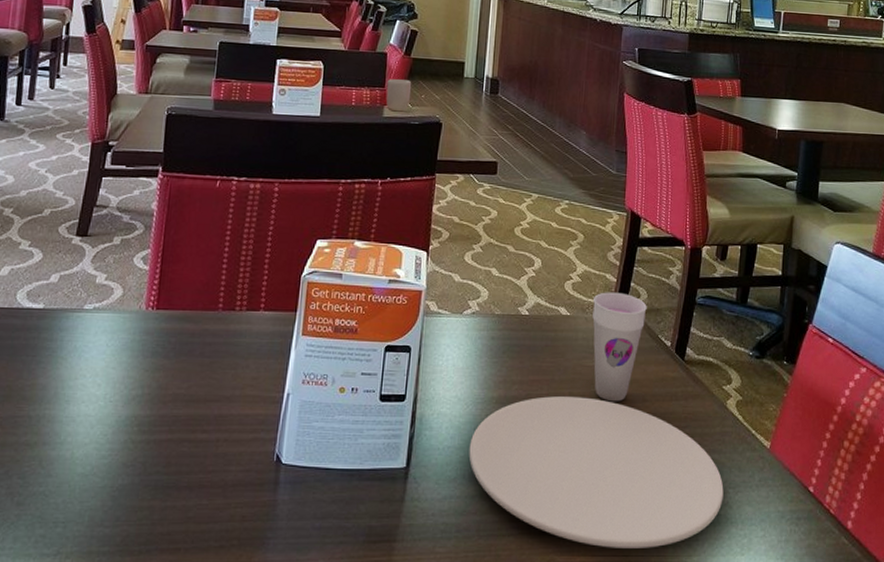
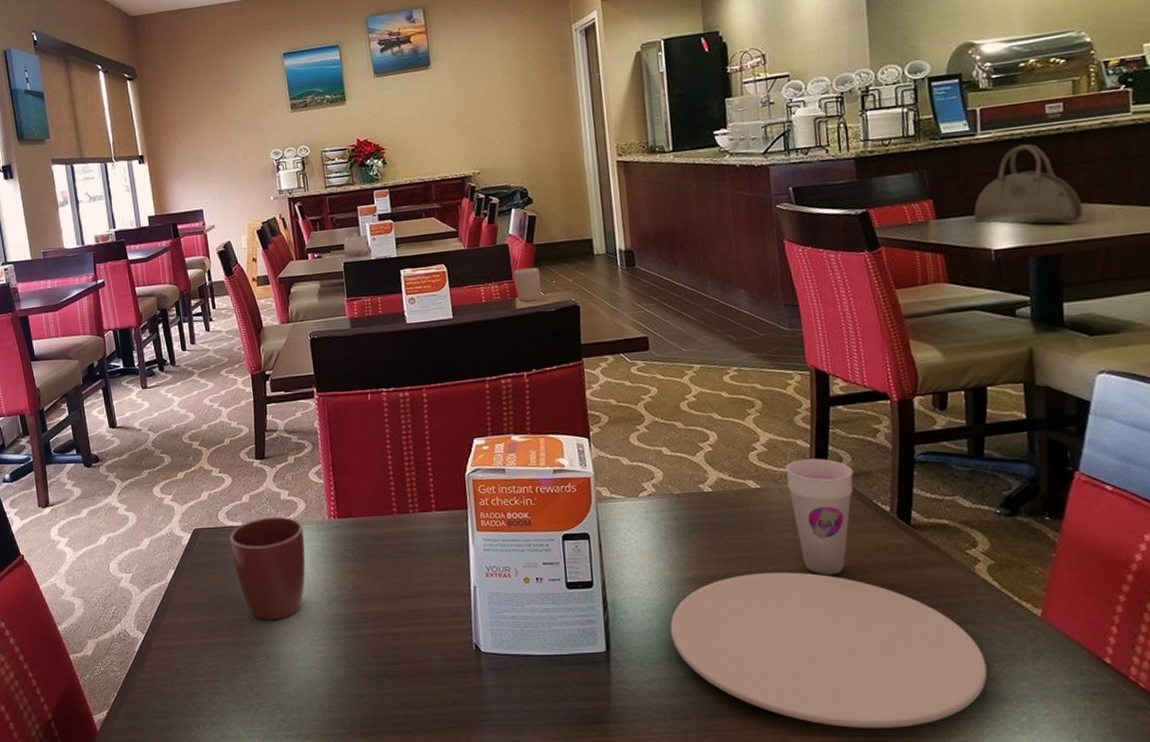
cup: none [23,301,115,419] -> present [230,516,306,621]
sugar bowl: none [223,14,250,38] -> present [343,233,369,257]
handbag: none [768,47,842,118] -> present [973,143,1084,225]

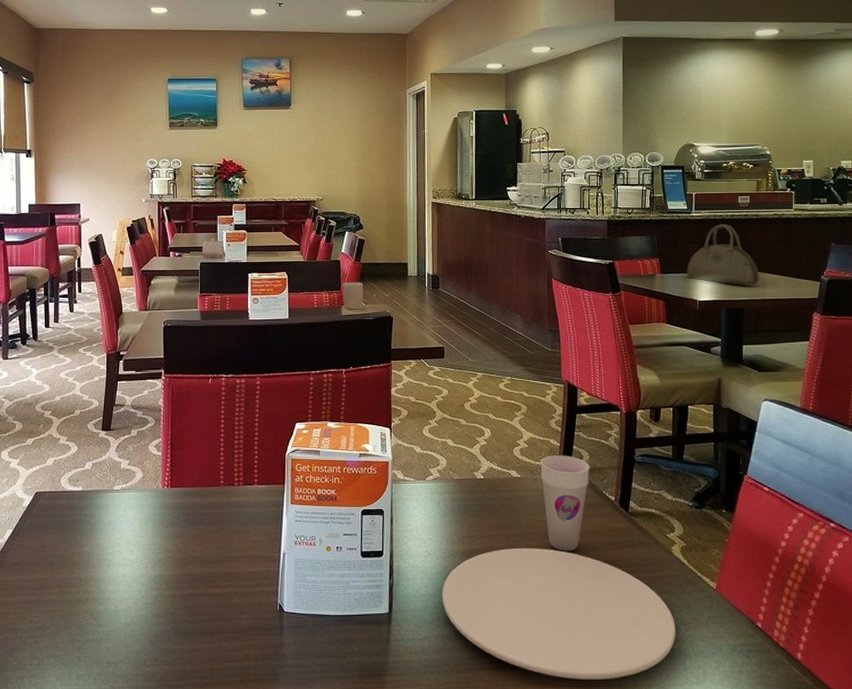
cup: present [230,516,306,621] -> none [69,483,139,580]

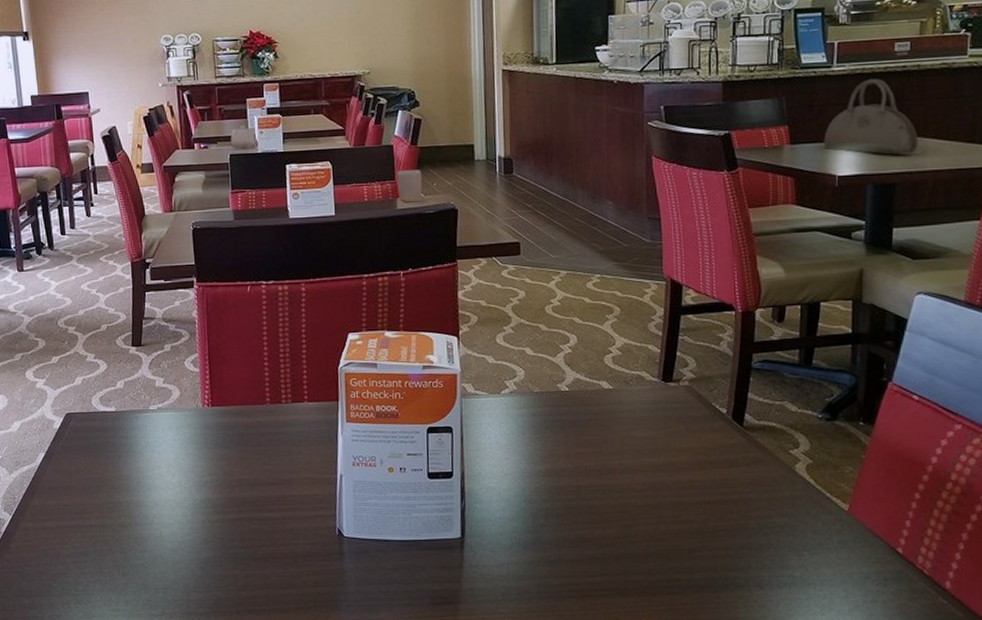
paper plate: present [442,548,676,680] -> none [521,467,798,609]
cup: present [541,455,590,551] -> none [637,363,697,471]

